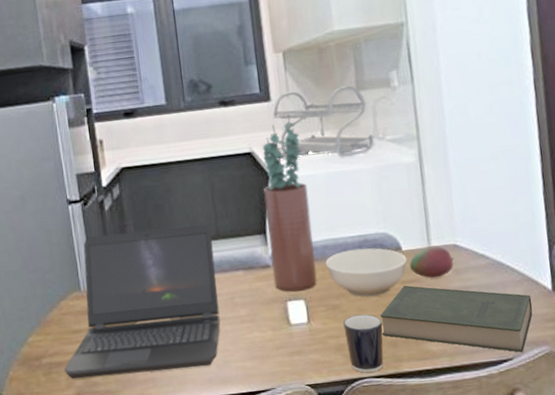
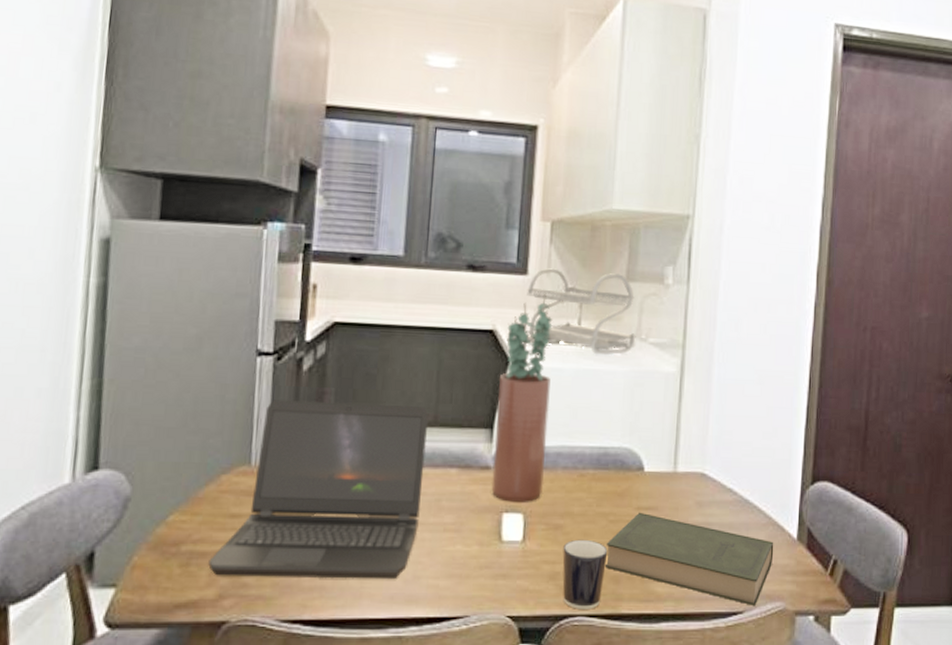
bowl: present [325,248,407,297] -> none [555,462,648,520]
fruit: present [409,245,454,278] -> none [649,471,699,509]

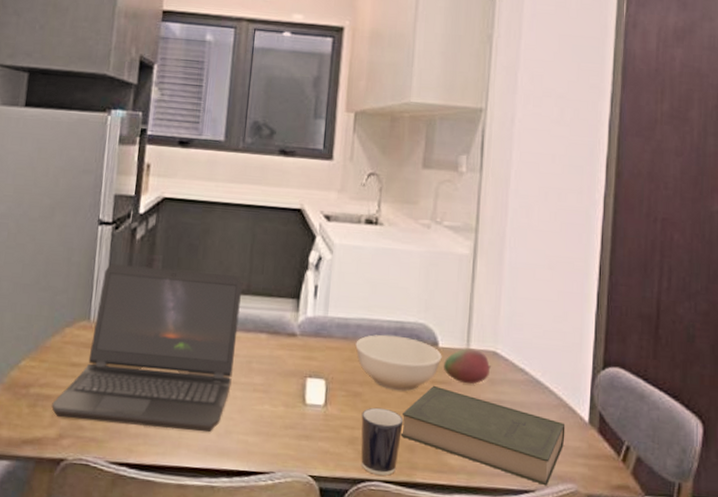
vase: present [491,293,553,502] -> none [297,177,355,369]
dish rack: present [527,268,636,355] -> none [332,154,432,236]
bowl: none [555,462,648,520] -> present [355,334,442,391]
fruit: none [649,471,699,509] -> present [443,348,491,385]

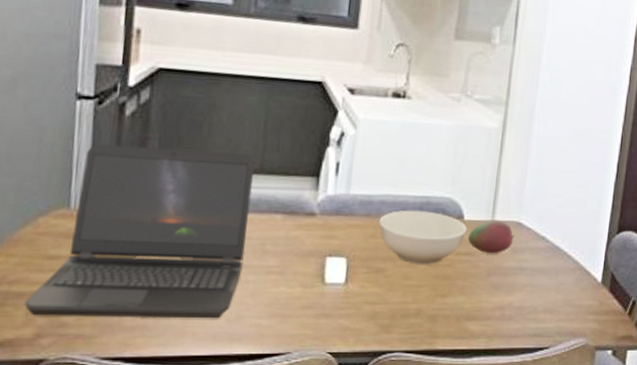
mug: present [360,407,404,476] -> none [382,282,427,346]
book: present [400,385,566,485] -> none [422,257,580,341]

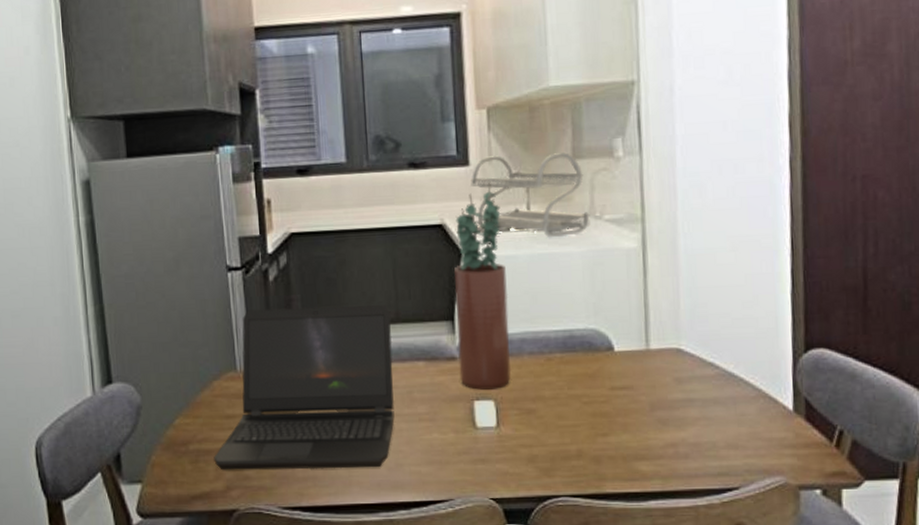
vase: none [316,47,382,247] -> present [453,181,512,390]
dish rack: none [357,23,462,110] -> present [471,152,590,238]
bowl: present [379,210,467,265] -> none [522,345,620,403]
fruit: present [467,220,514,254] -> none [621,348,676,386]

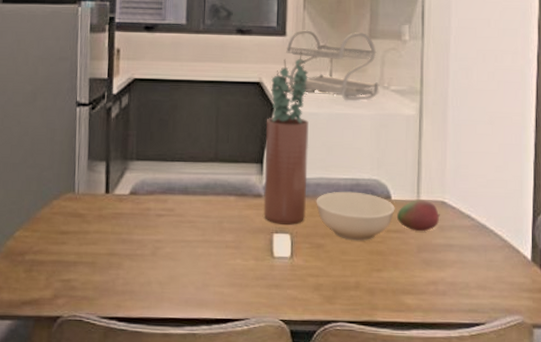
laptop computer: present [214,305,395,470] -> none [46,141,211,286]
bowl: none [522,345,620,403] -> present [316,191,395,241]
fruit: none [621,348,676,386] -> present [396,199,440,232]

